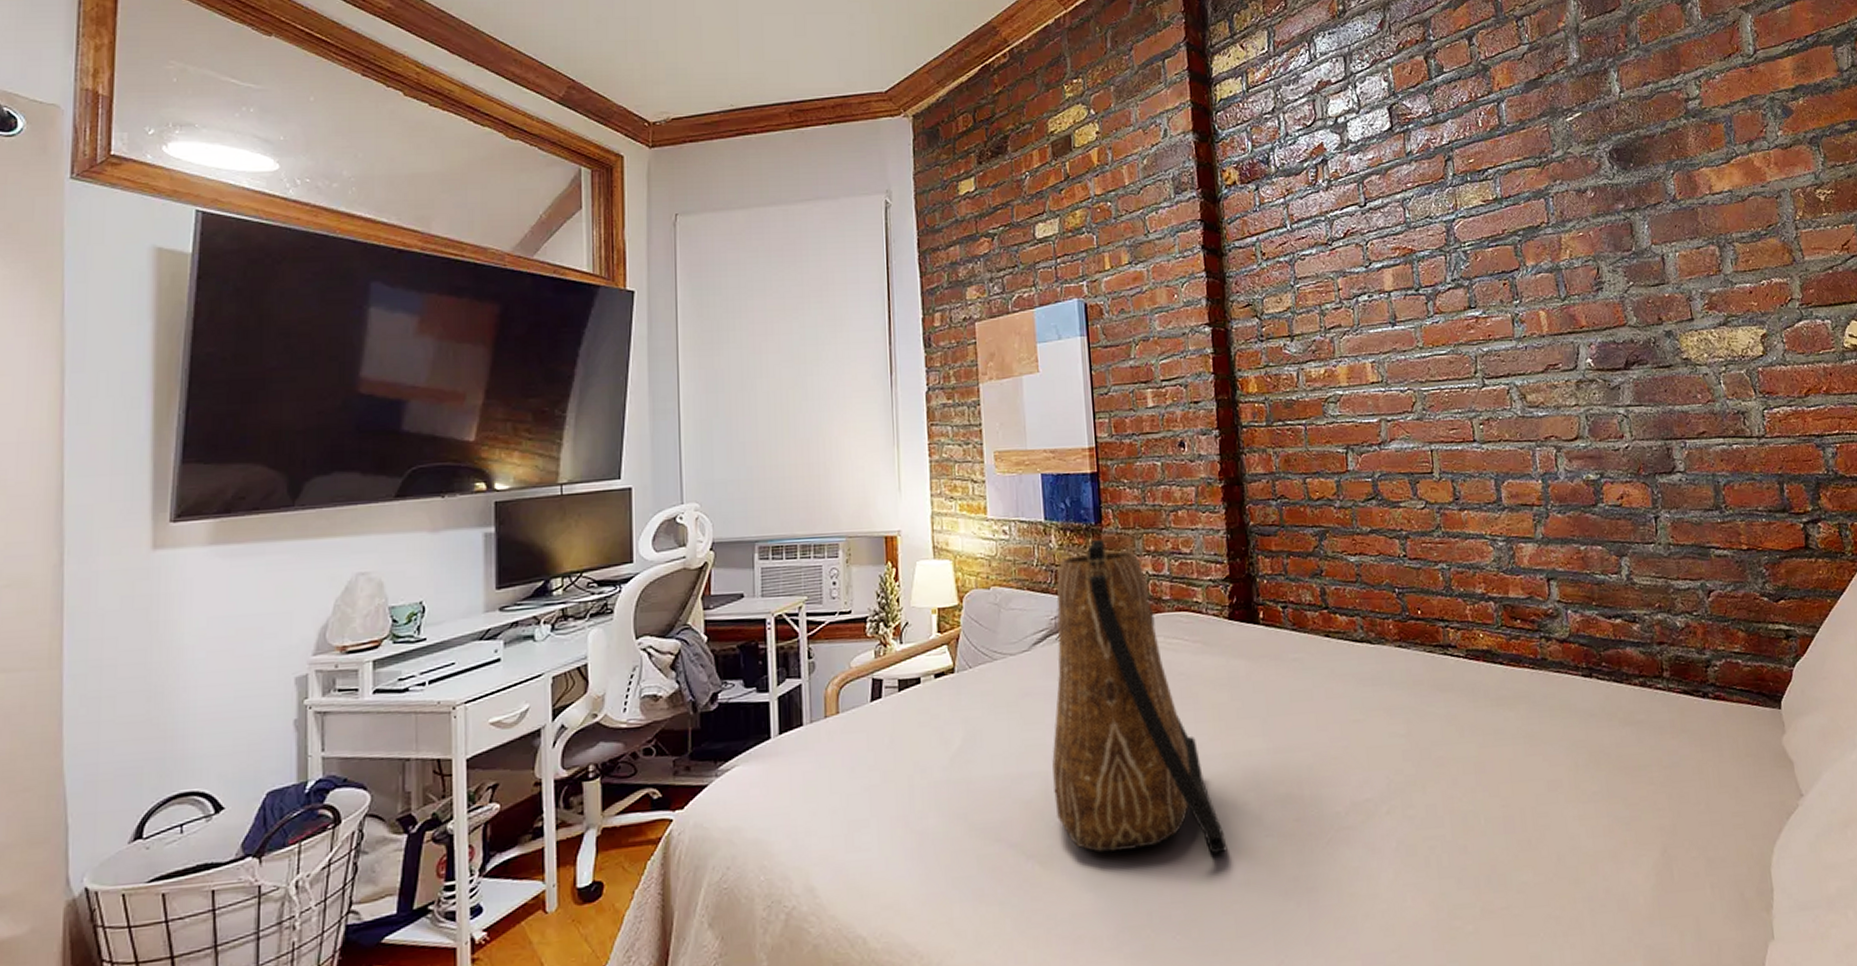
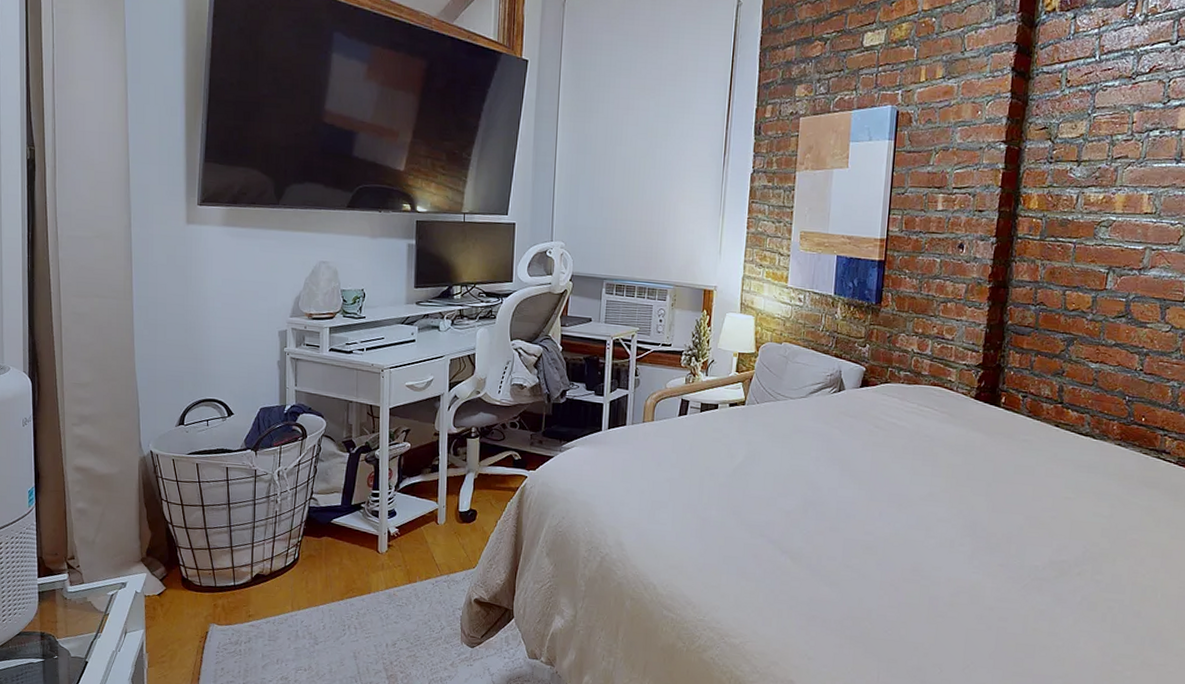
tote bag: present [1038,538,1227,854] -> none [809,316,940,579]

